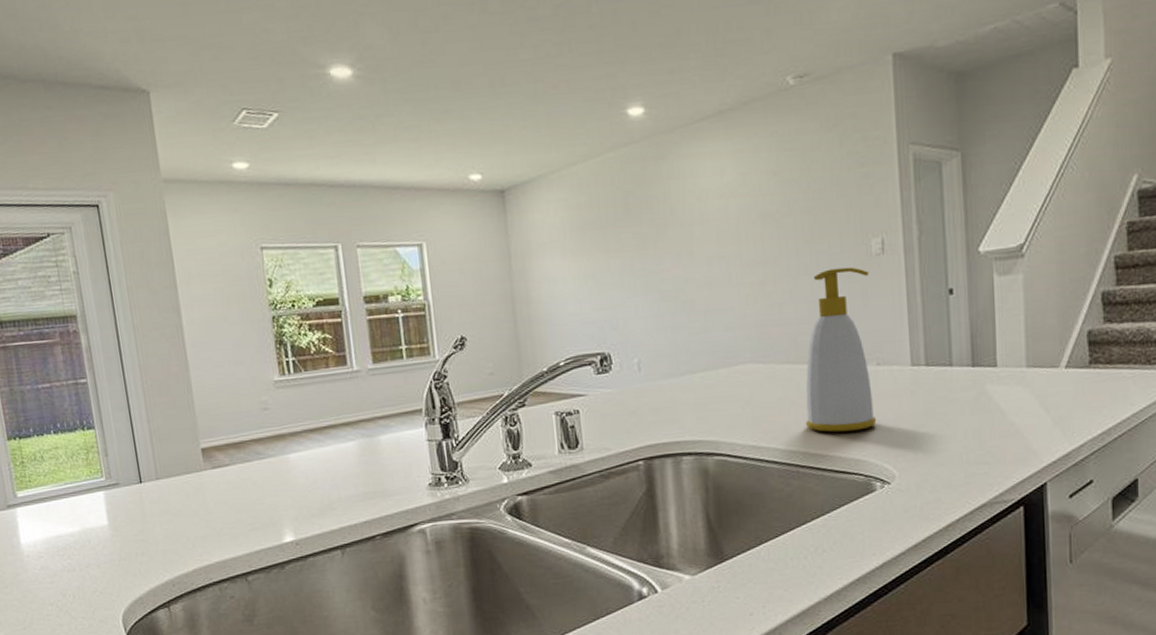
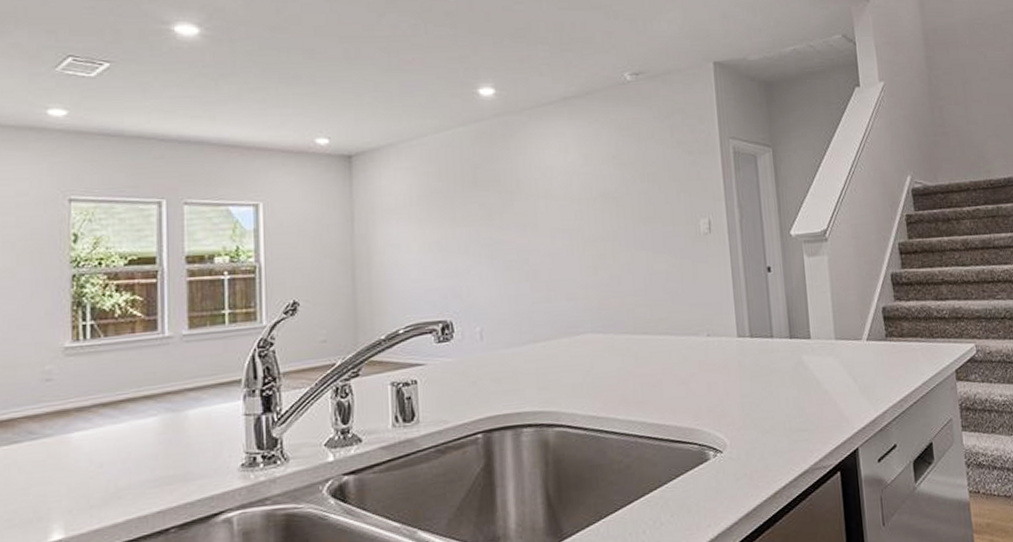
soap bottle: present [806,266,877,433] -> none [643,244,709,402]

